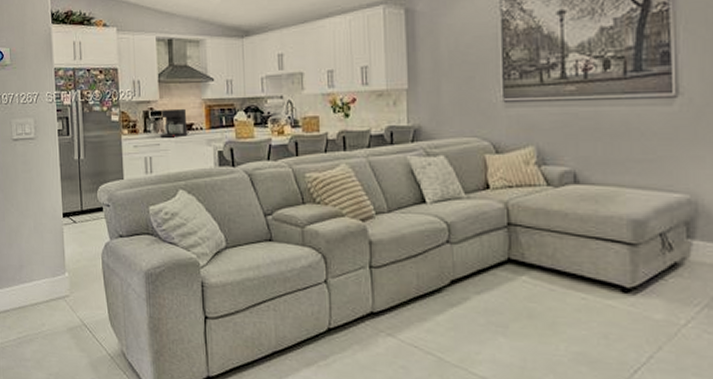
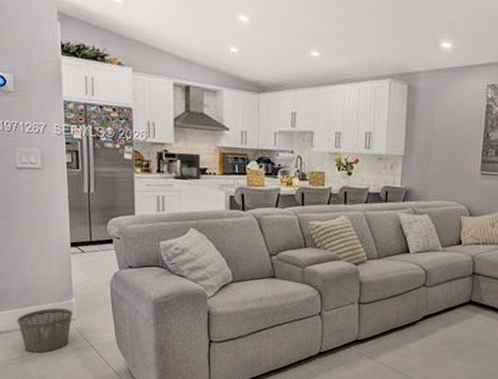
basket: none [14,284,66,334] -> present [16,308,73,353]

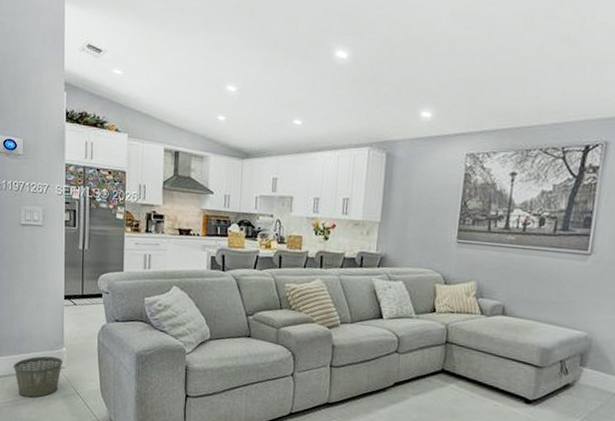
coffee maker: present [174,152,201,181] -> none [161,213,186,241]

